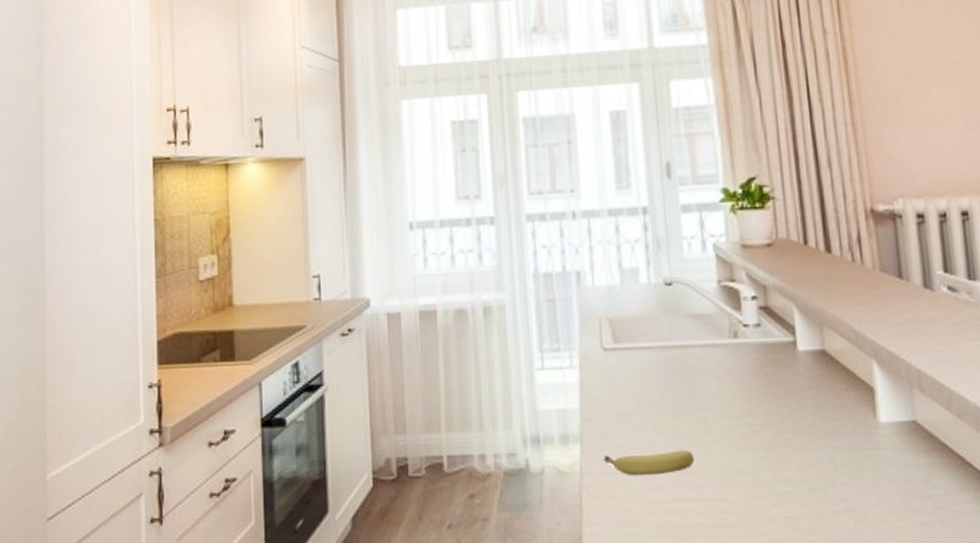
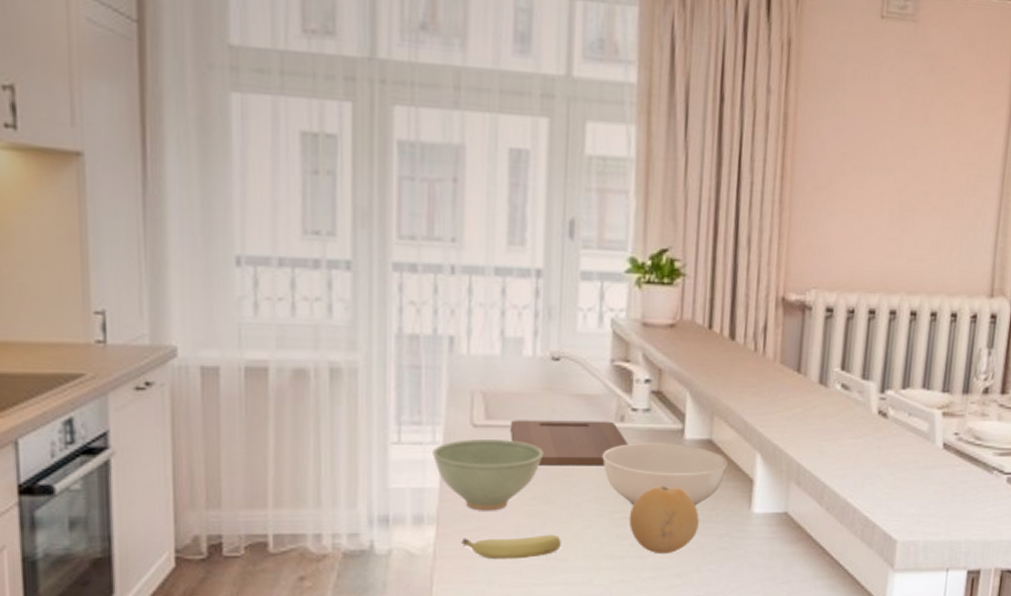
bowl: none [571,361,667,429] -> present [433,439,543,511]
cutting board: none [636,338,745,384] -> present [511,420,629,466]
bowl: none [721,355,845,419] -> present [602,443,728,506]
fruit: none [755,398,826,468] -> present [629,486,699,555]

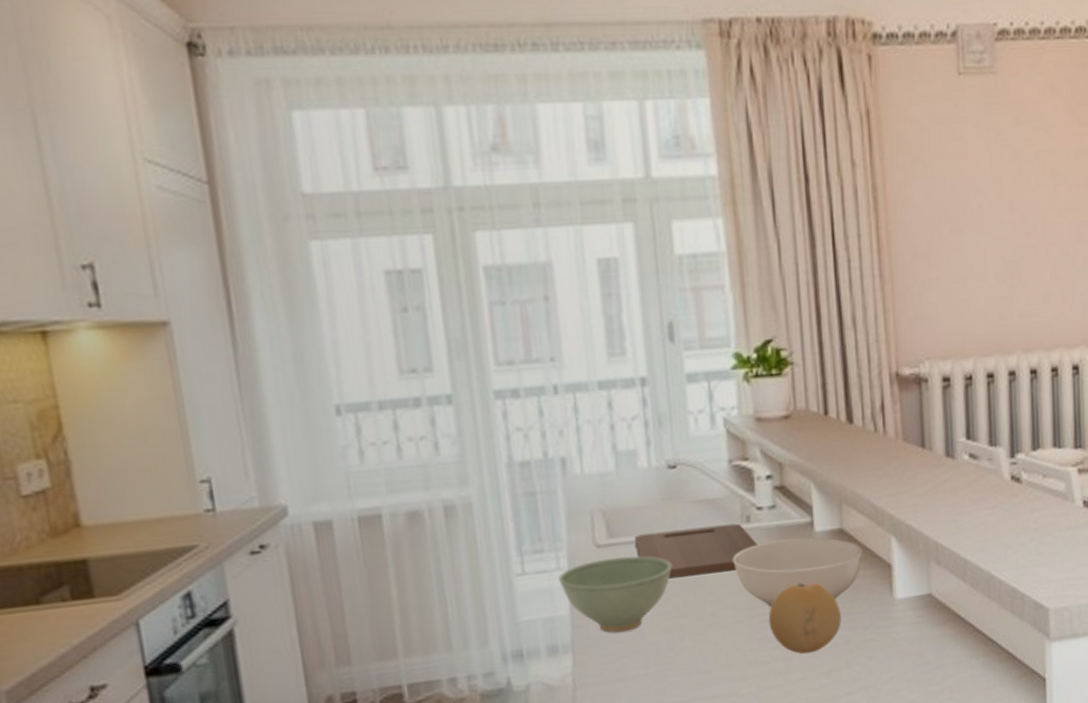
fruit: present [461,534,561,560] -> none [599,647,702,682]

